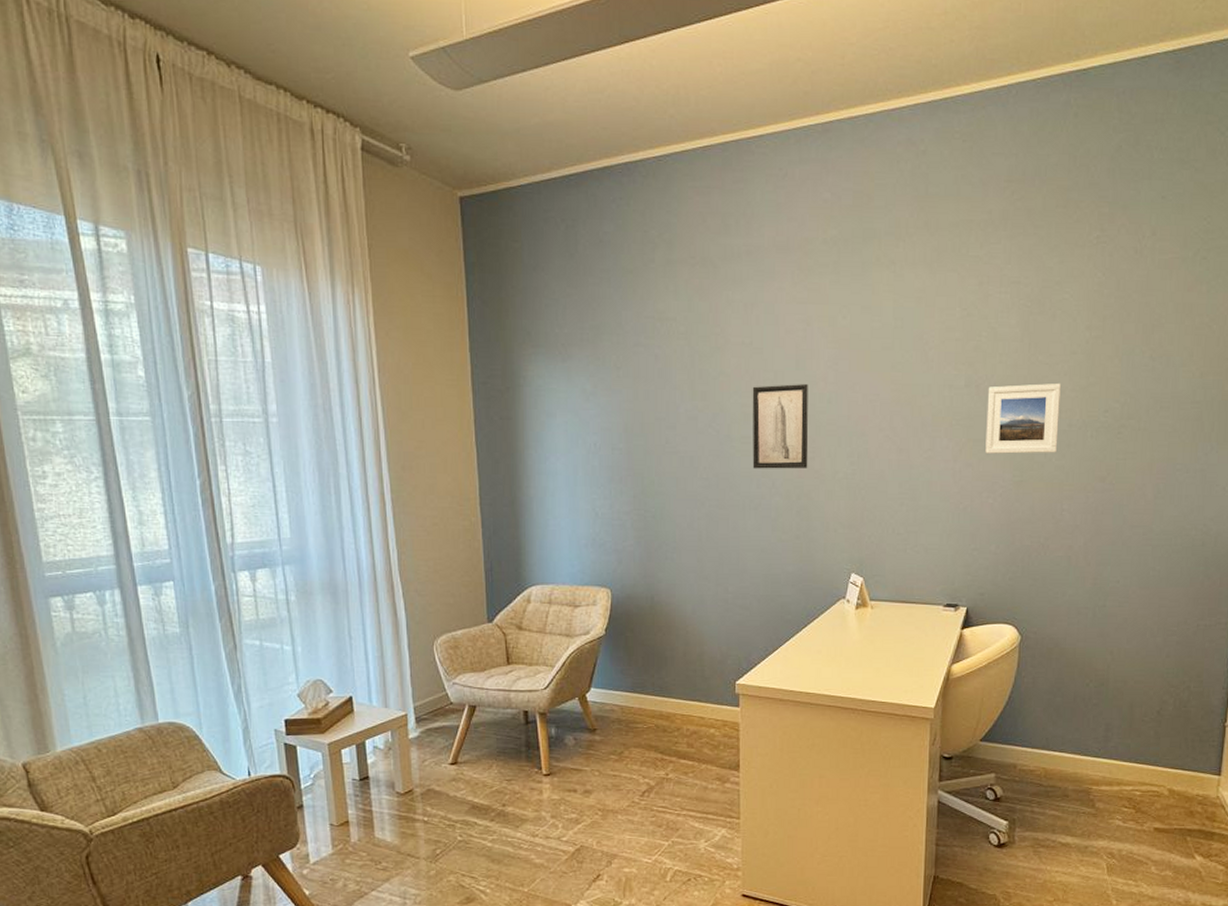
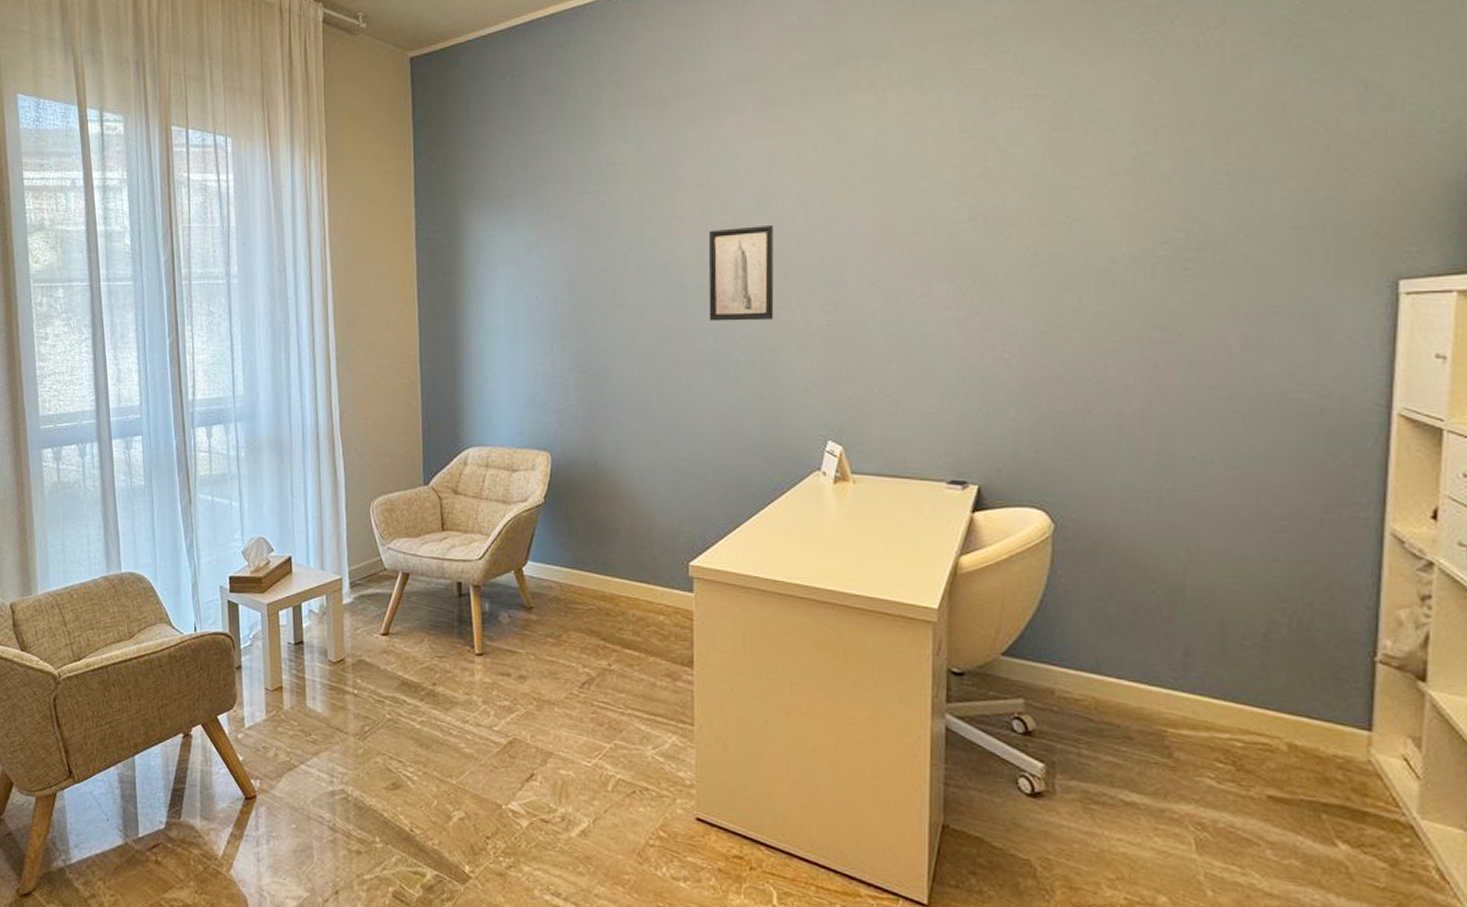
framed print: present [985,384,1061,454] -> none [998,212,1098,298]

